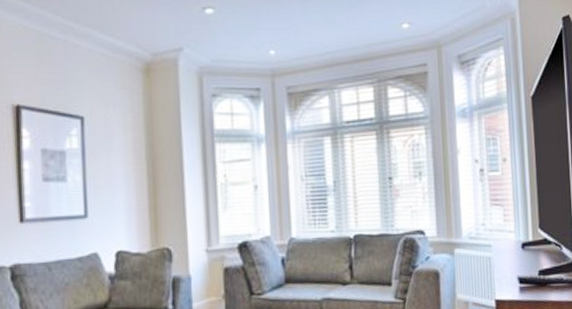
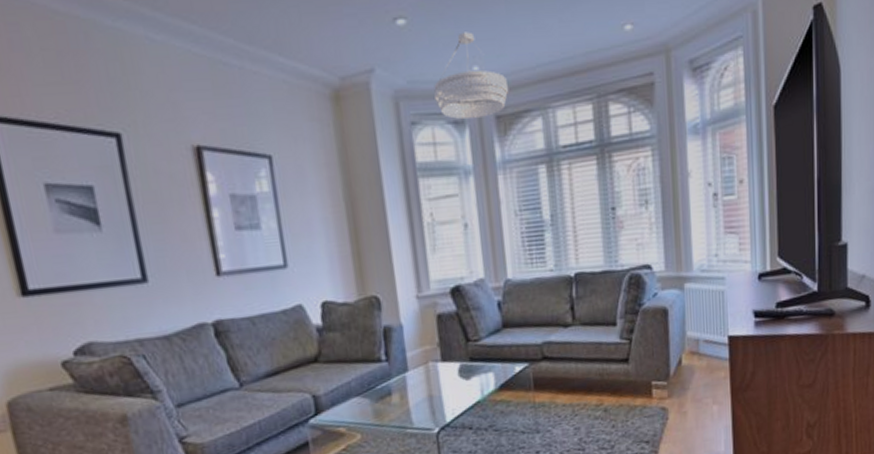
chandelier: none [234,22,301,95] -> present [433,32,509,119]

